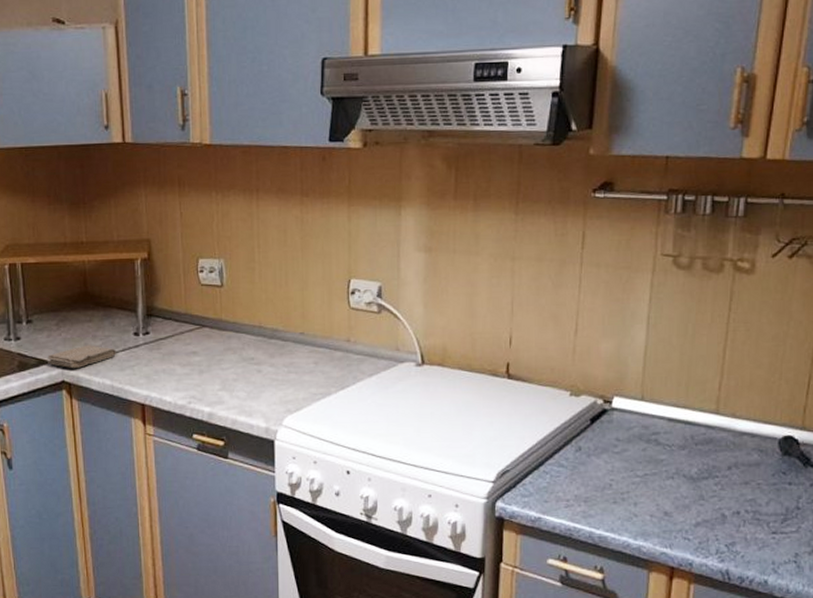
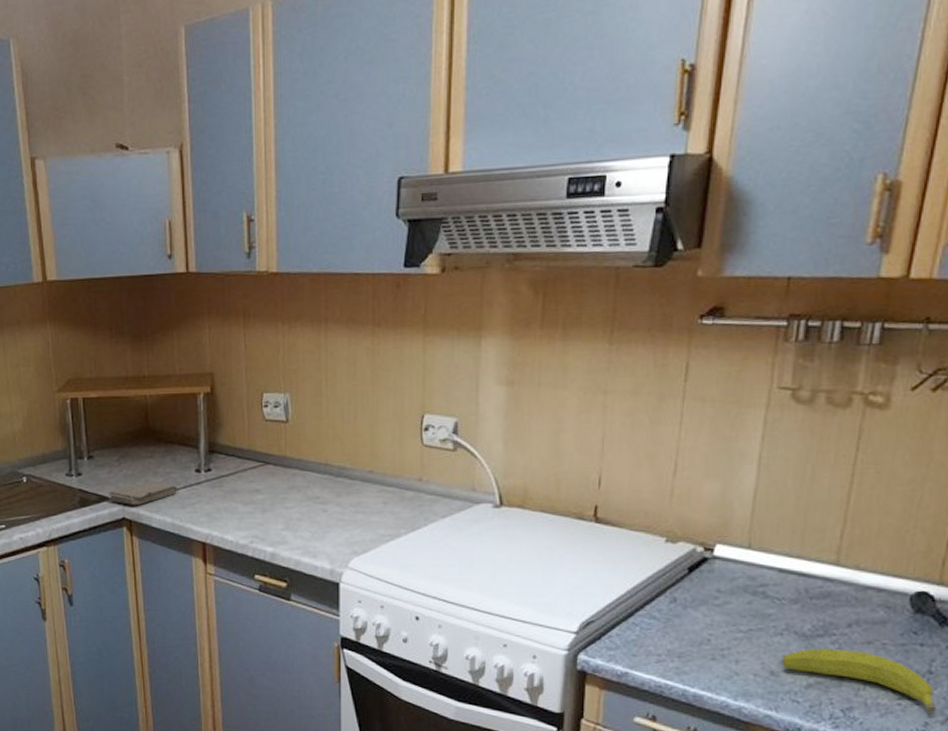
fruit: none [674,489,804,546] -> present [782,648,936,714]

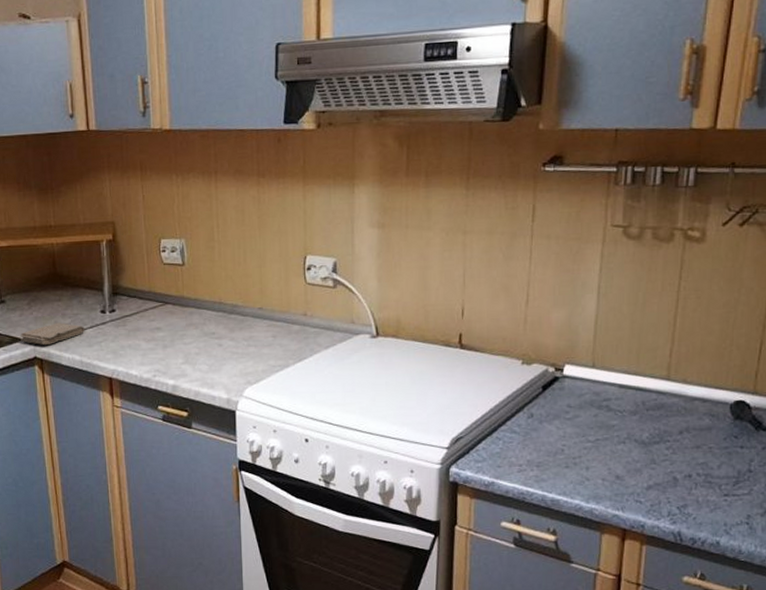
fruit: present [782,648,936,714] -> none [625,453,756,508]

